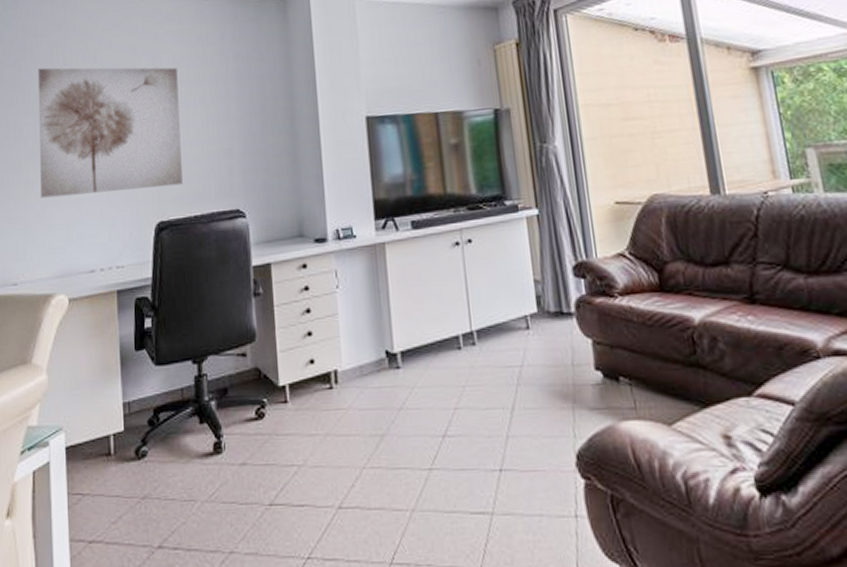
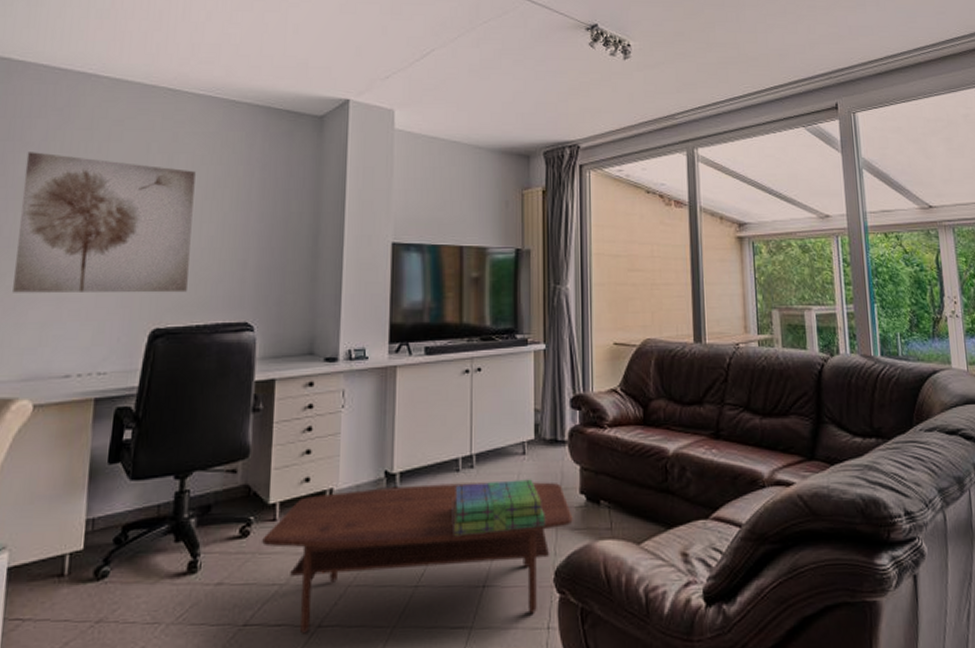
coffee table: none [277,358,591,515] -> present [262,482,573,634]
stack of books: none [456,355,560,416] -> present [451,479,546,535]

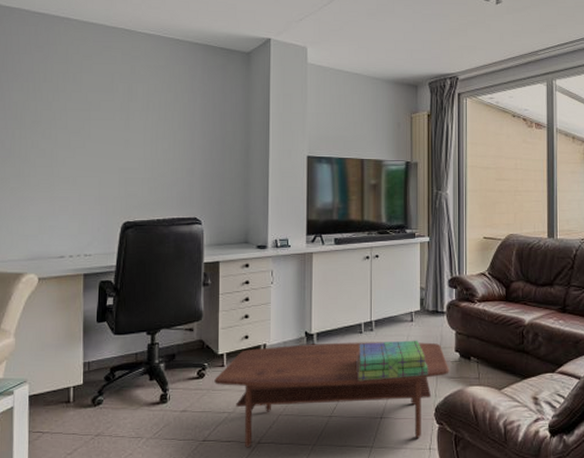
wall art: present [13,152,196,293] -> none [16,81,151,194]

